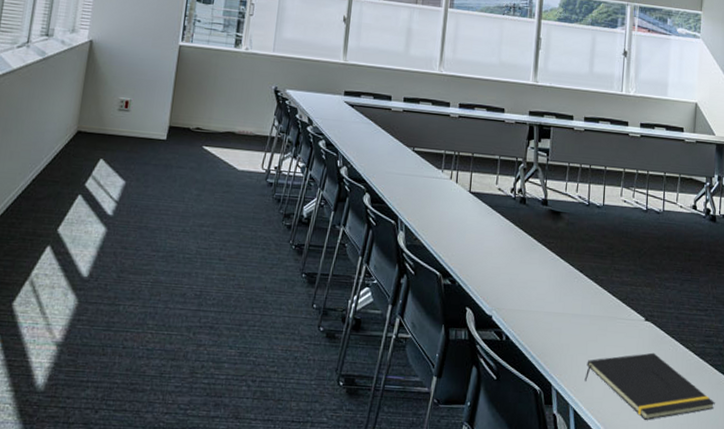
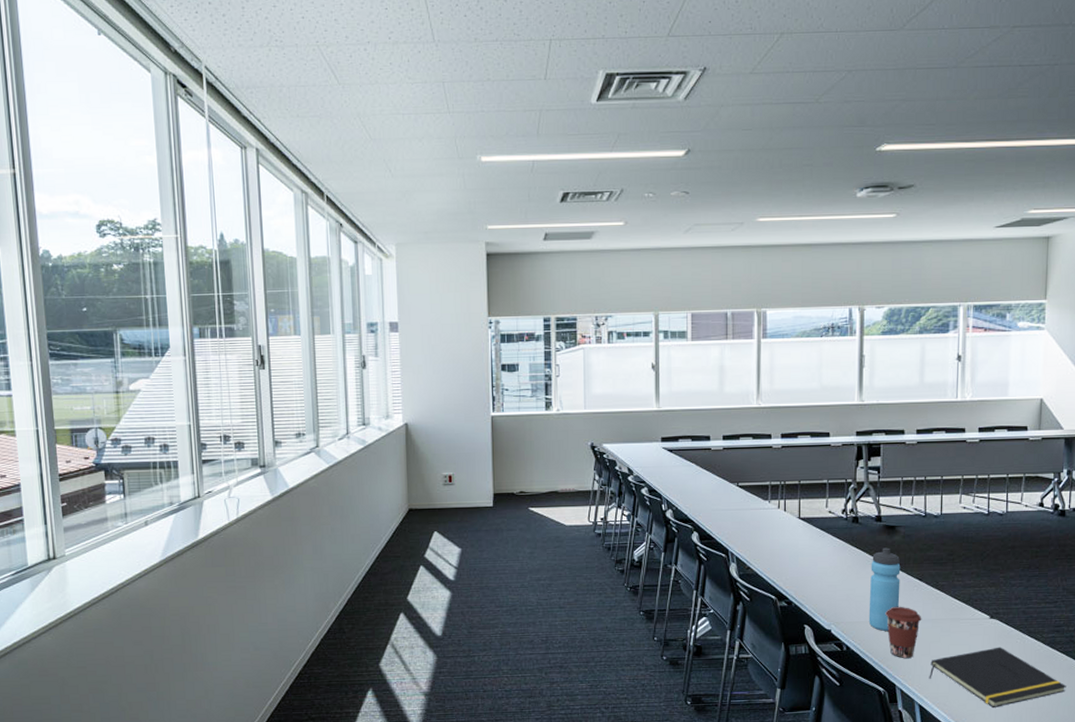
water bottle: none [529,233,563,323] -> present [868,547,901,631]
coffee cup: none [546,297,581,356] -> present [885,606,922,658]

